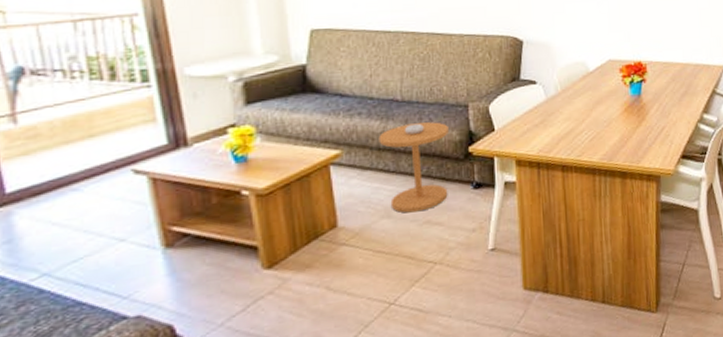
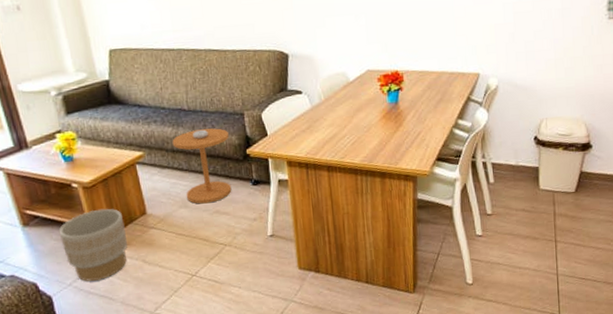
planter: none [215,221,309,319] -> present [58,208,128,282]

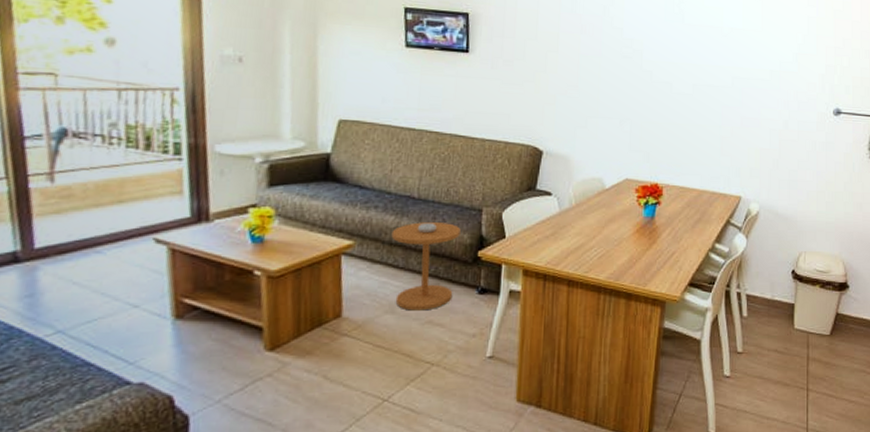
planter: present [58,208,128,282] -> none [221,305,311,398]

